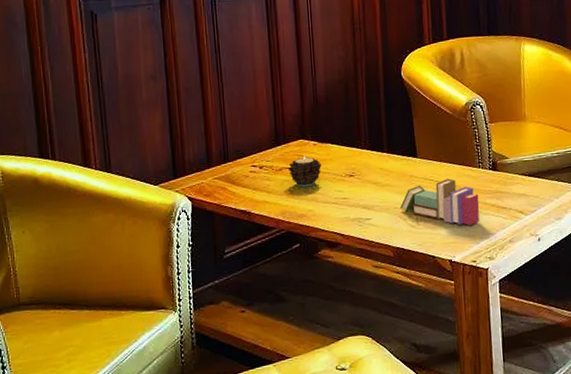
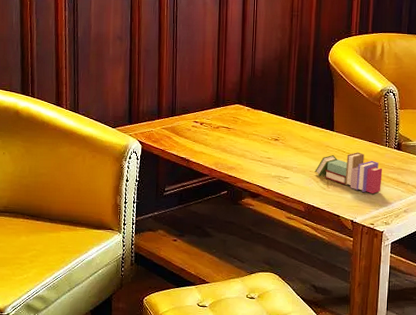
candle: present [288,155,321,188] -> none [224,118,252,145]

